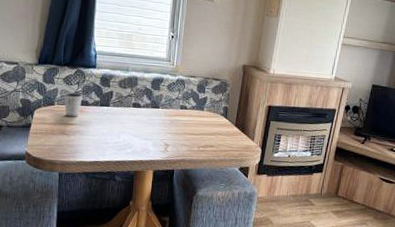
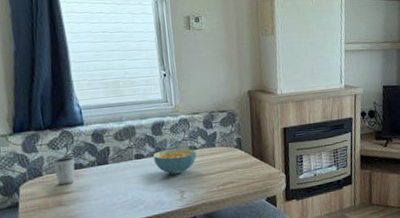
cereal bowl: none [148,104,186,129] -> present [152,148,197,175]

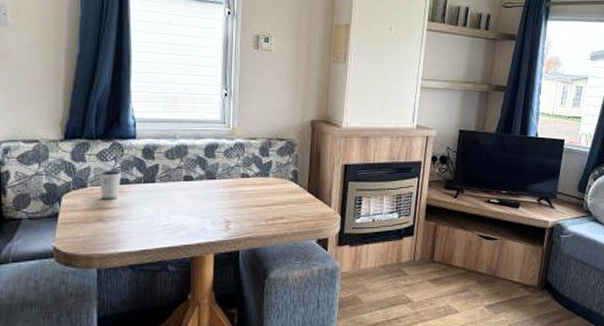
cereal bowl: present [152,148,197,175] -> none [202,174,249,203]

